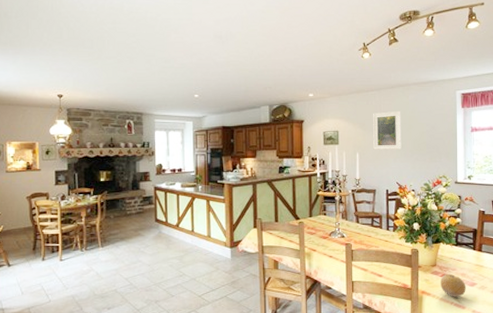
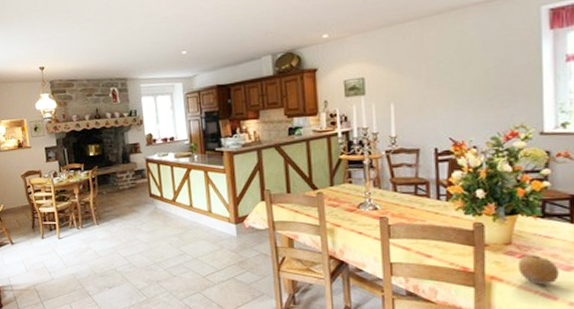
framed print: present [373,110,402,150] -> none [412,43,456,98]

